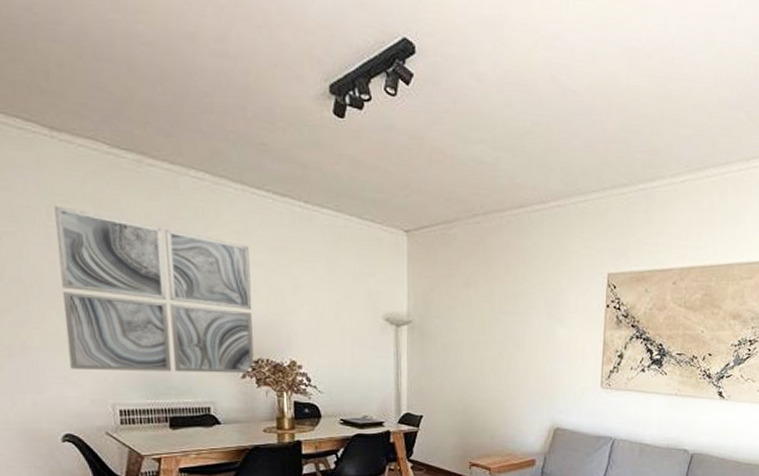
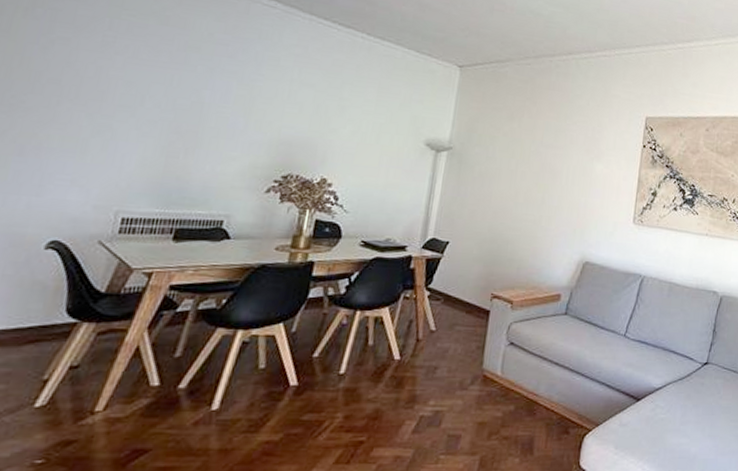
wall art: present [54,206,255,374] -> none [82,18,304,189]

